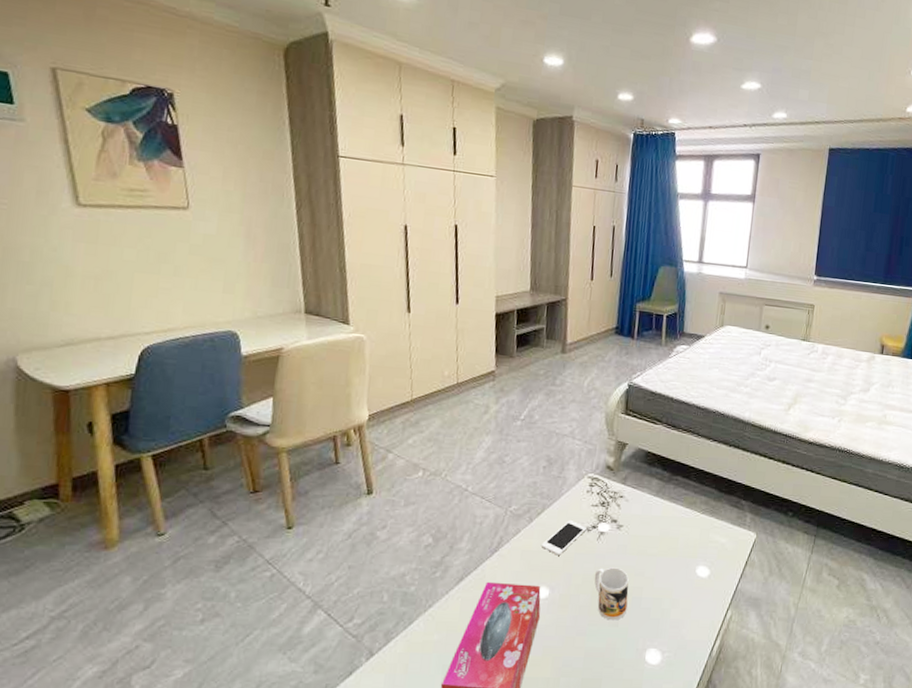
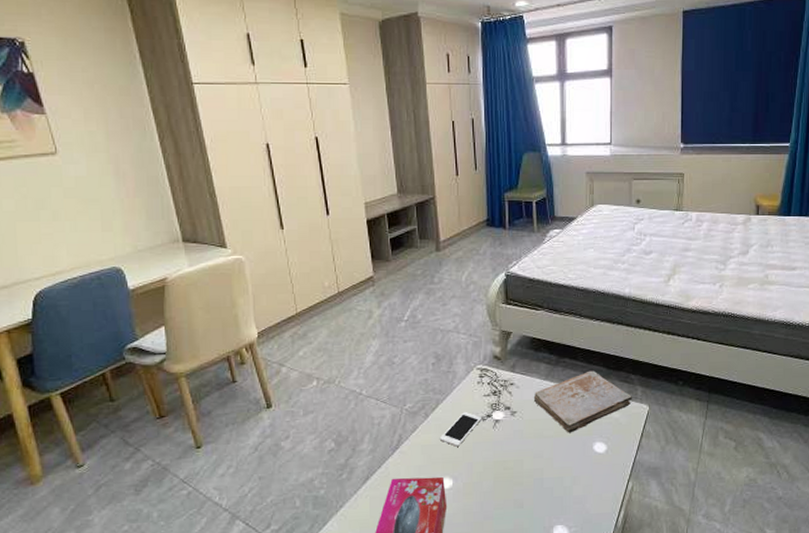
mug: present [594,567,629,621] -> none [494,452,530,503]
book: none [641,491,742,554] -> present [533,370,633,433]

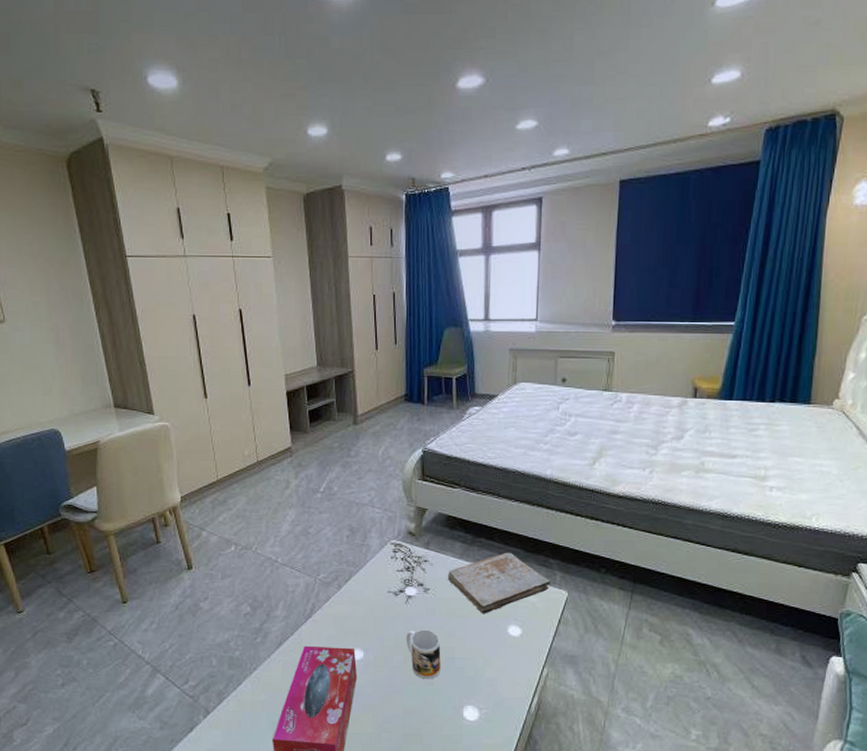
cell phone: present [440,412,481,447] -> none [352,586,394,619]
mug: none [494,452,530,503] -> present [406,629,441,680]

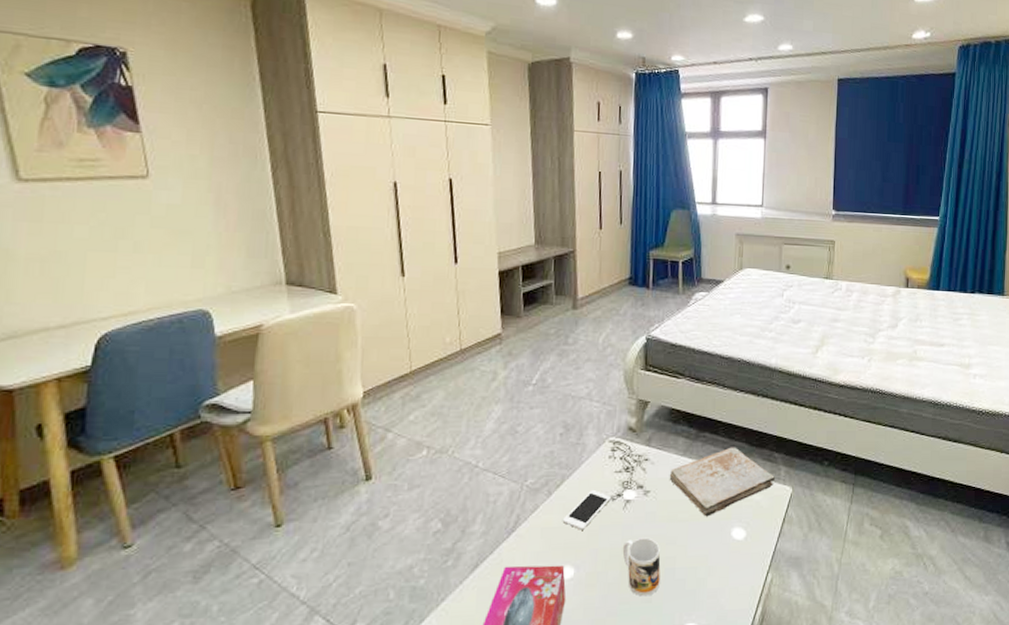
cell phone: none [352,586,394,619] -> present [563,490,611,530]

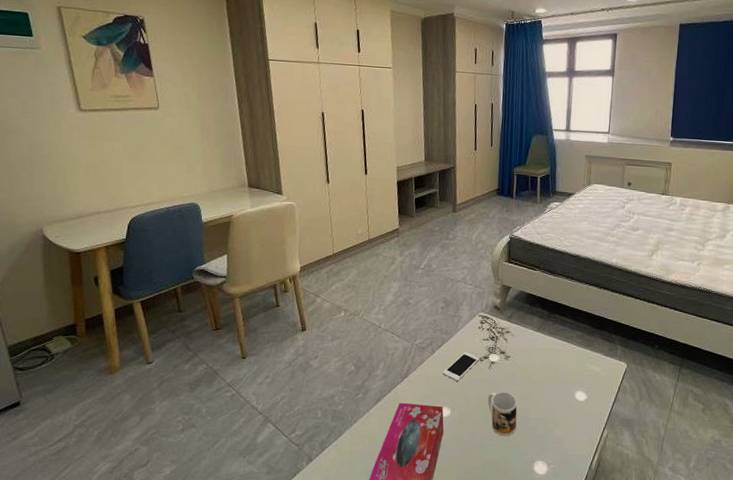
book: present [669,447,776,517] -> none [525,327,613,381]

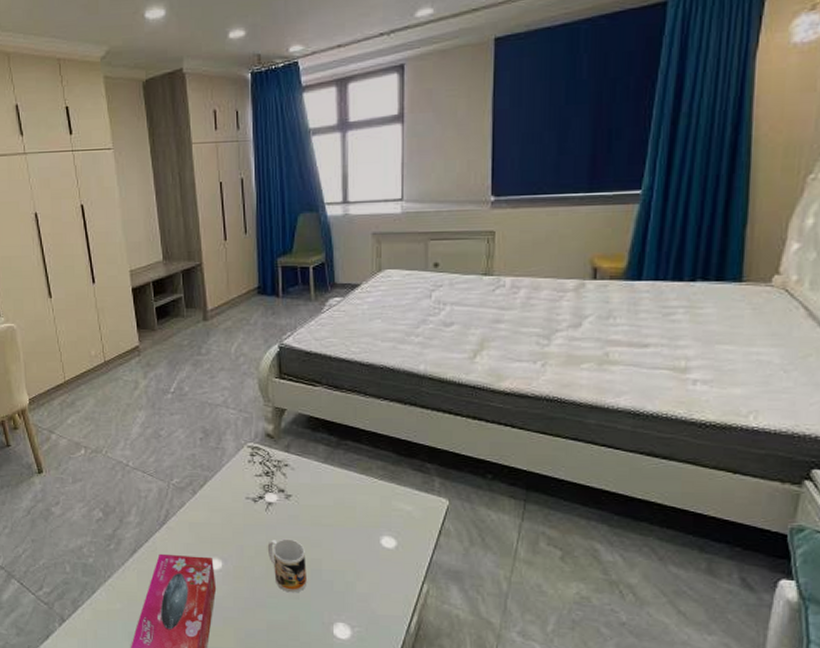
cell phone: present [443,352,479,381] -> none [209,492,253,527]

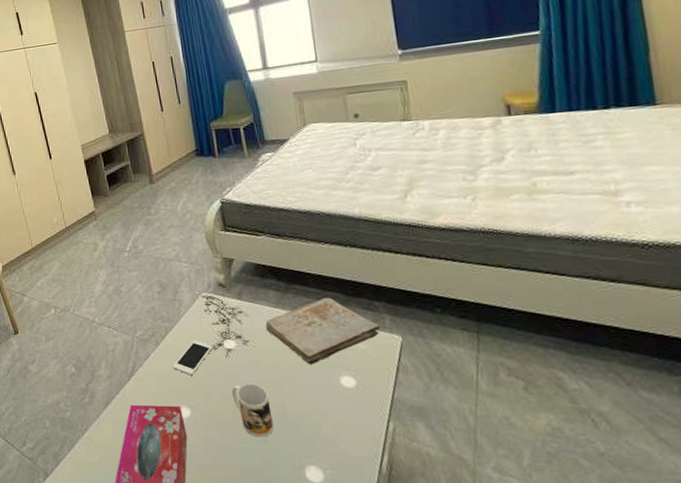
cell phone: none [209,492,253,527] -> present [173,340,213,375]
book: none [310,456,429,524] -> present [265,297,381,365]

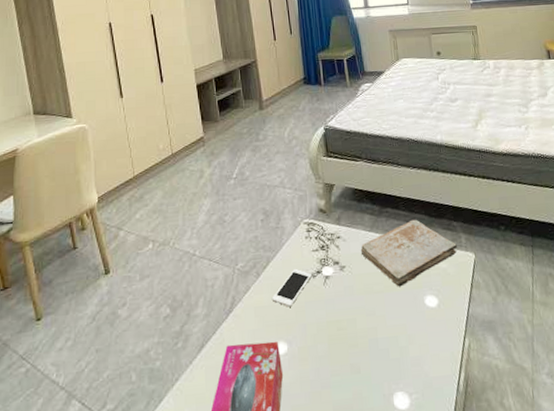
mug: present [231,383,274,437] -> none [327,310,366,368]

